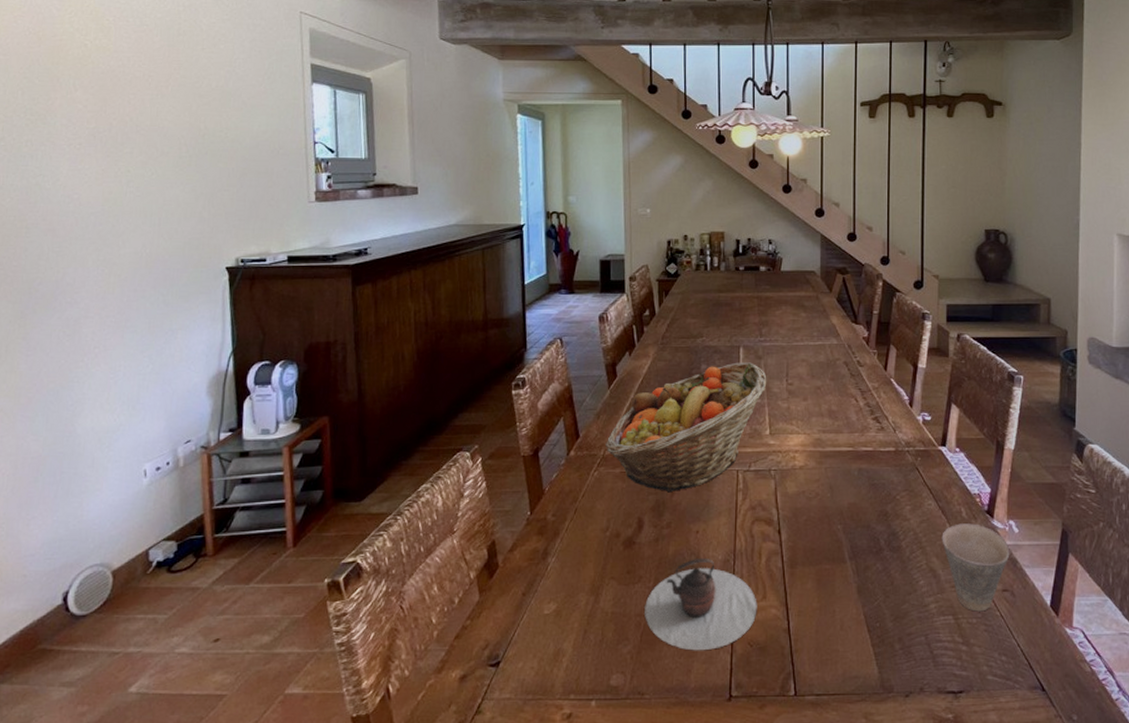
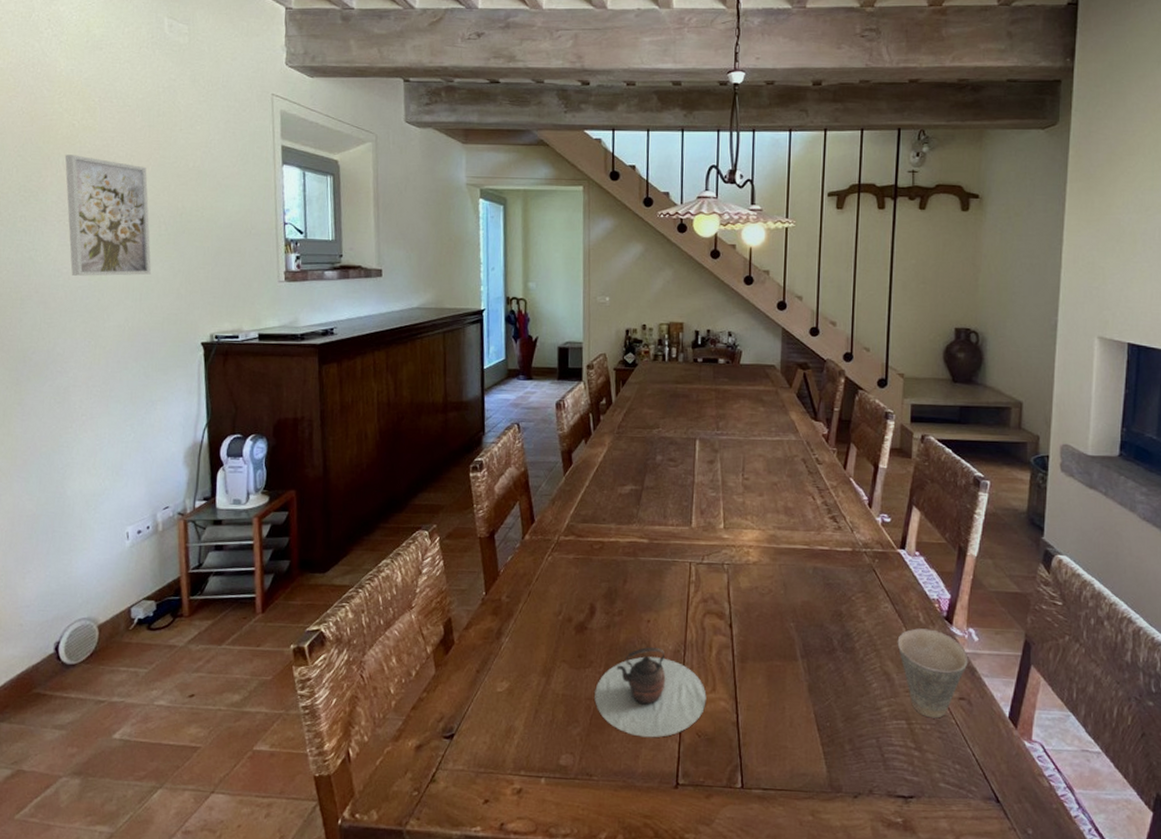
wall art: none [76,76,171,201] -> present [64,154,151,276]
fruit basket: present [606,362,767,493] -> none [560,454,723,581]

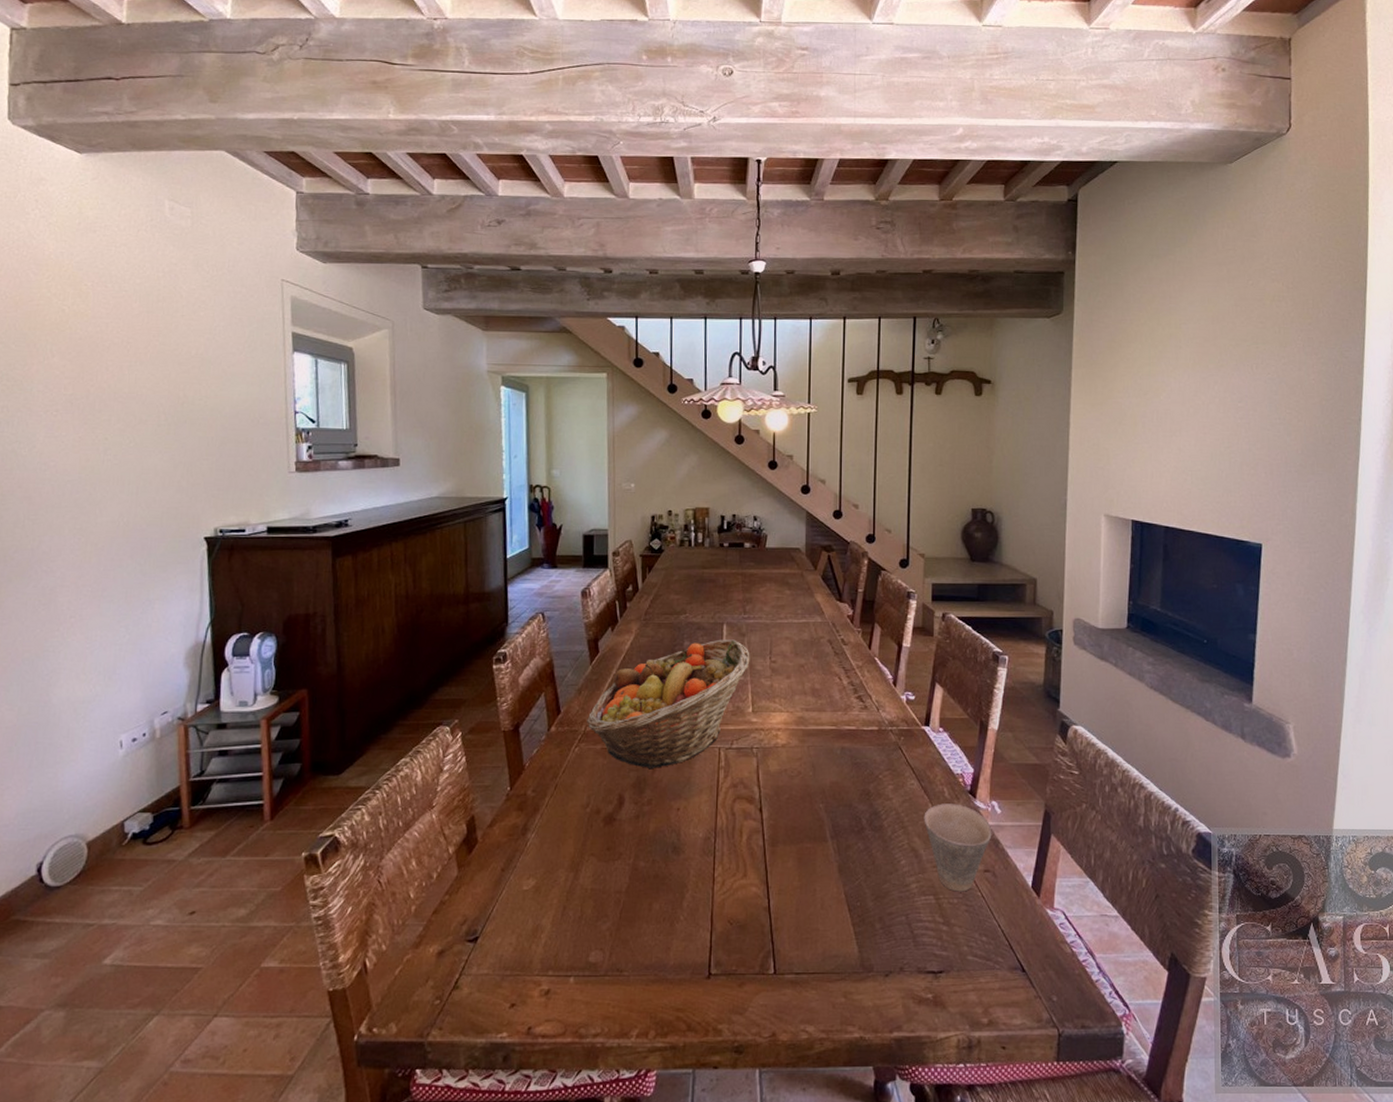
wall art: present [64,154,151,276] -> none [53,341,149,469]
fruit basket: none [560,454,723,581] -> present [587,639,750,770]
teapot: present [594,647,707,738] -> none [624,836,738,929]

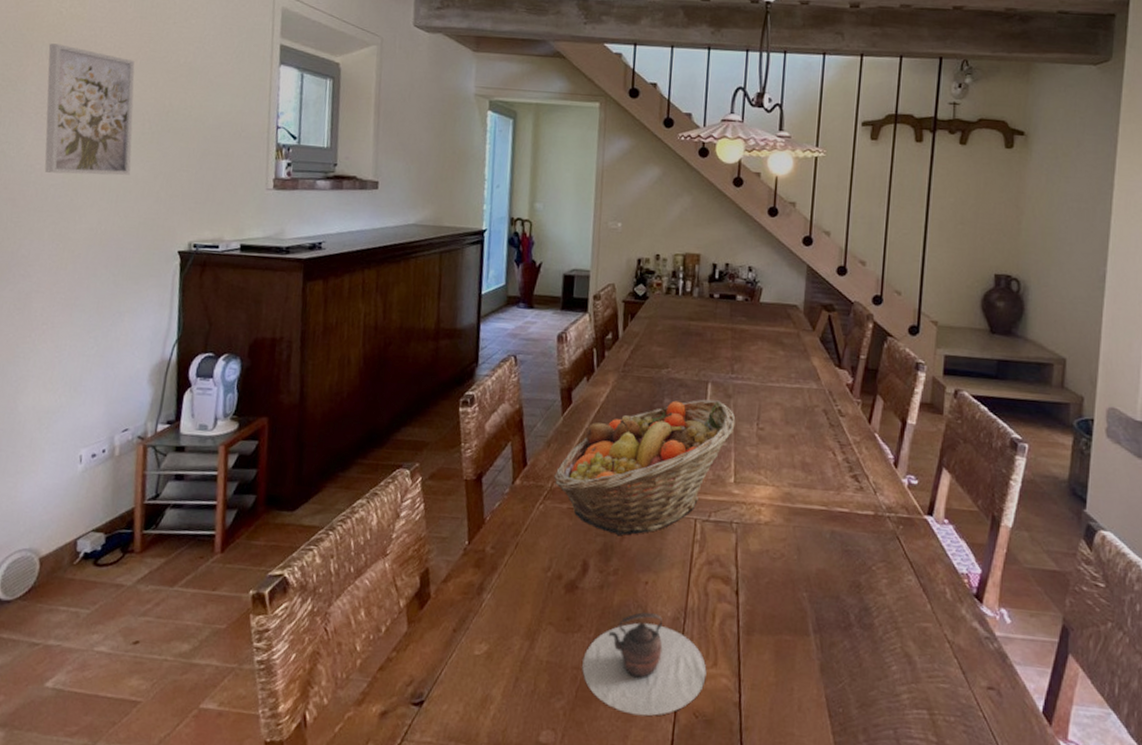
wall art: none [53,341,149,469] -> present [44,43,135,176]
teapot: none [624,836,738,929] -> present [582,612,707,716]
cup: present [924,803,992,892] -> none [920,605,999,710]

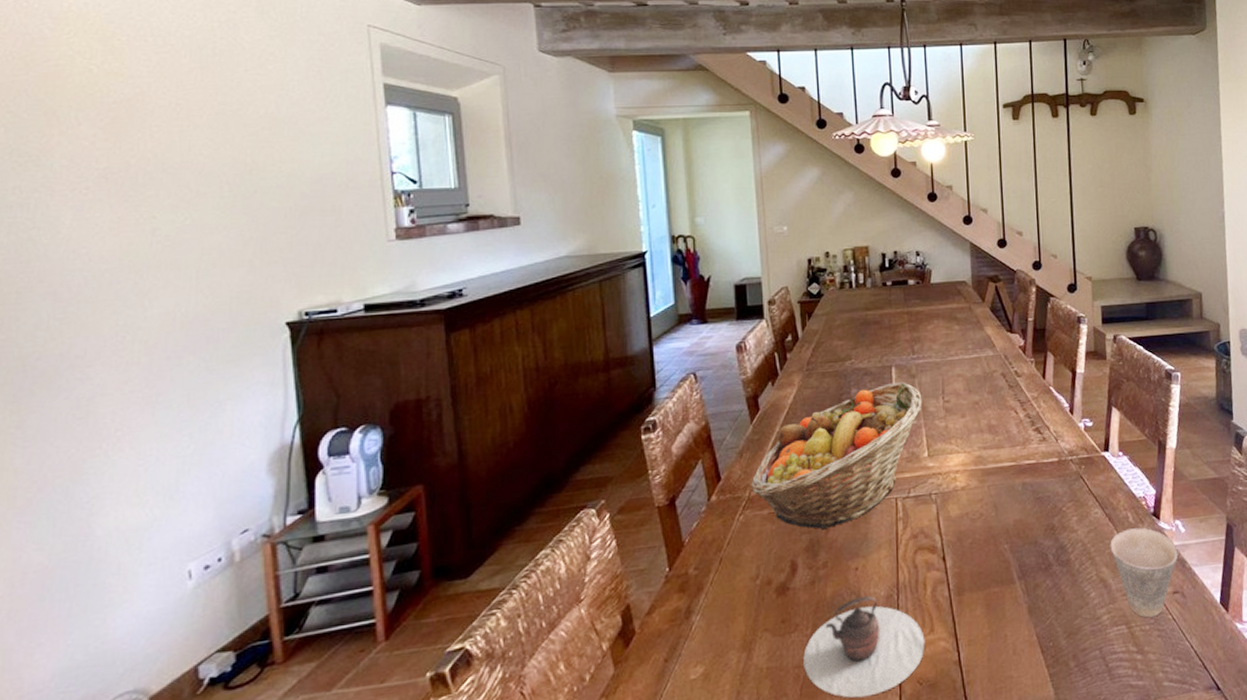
wall art: present [44,43,135,176] -> none [78,107,211,256]
cup: none [920,605,999,710] -> present [1110,527,1178,618]

